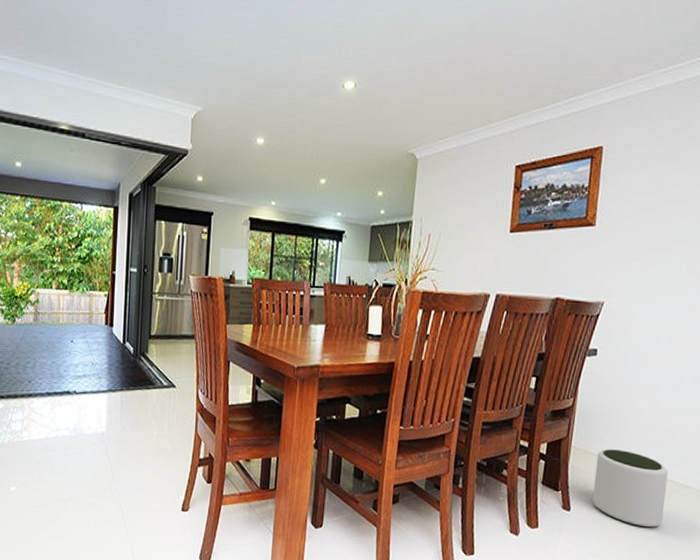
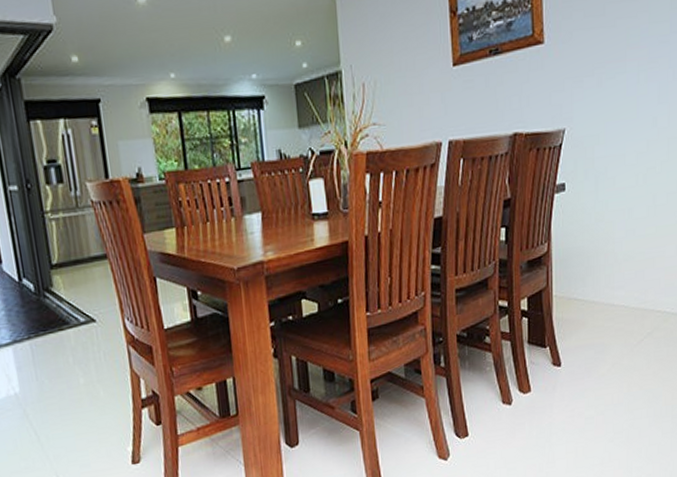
plant pot: present [592,449,669,527] -> none [580,288,655,367]

